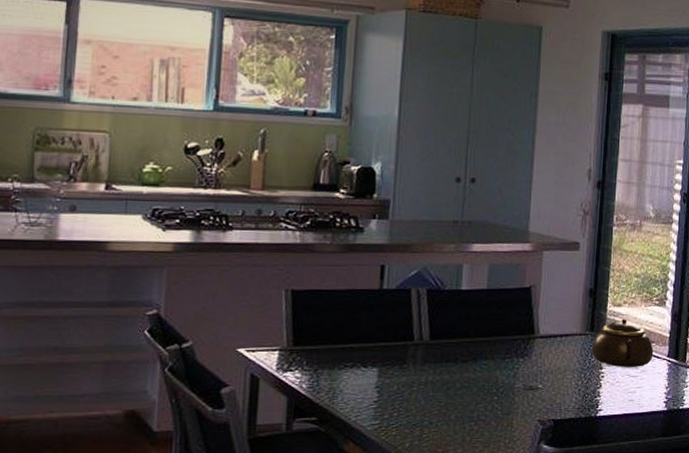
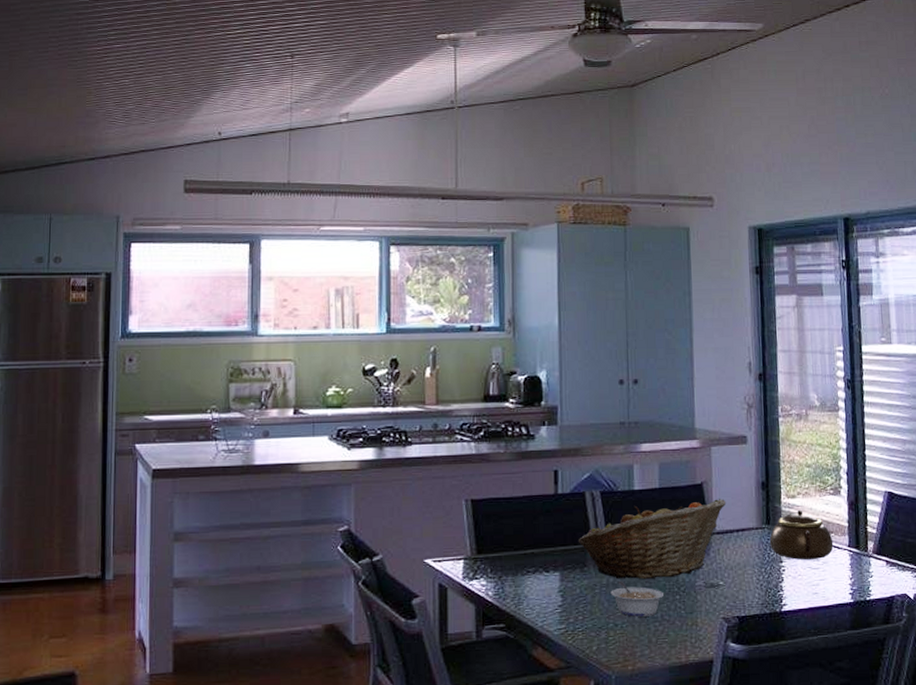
fruit basket: none [399,303,553,380] -> present [578,499,727,580]
legume: none [428,379,482,416] -> present [611,581,663,617]

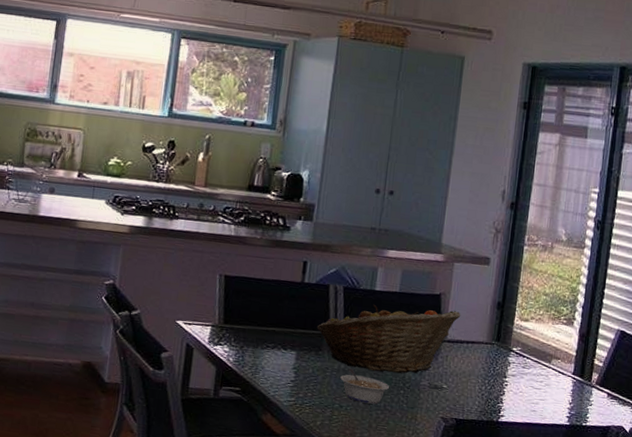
teapot: present [769,509,834,560] -> none [496,333,559,381]

